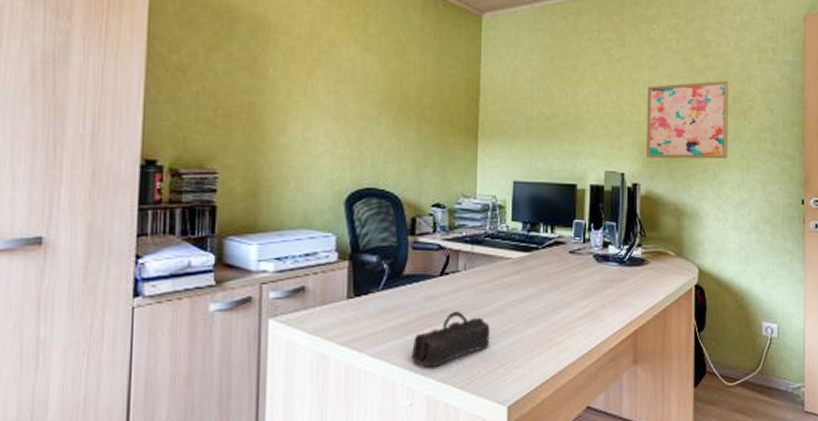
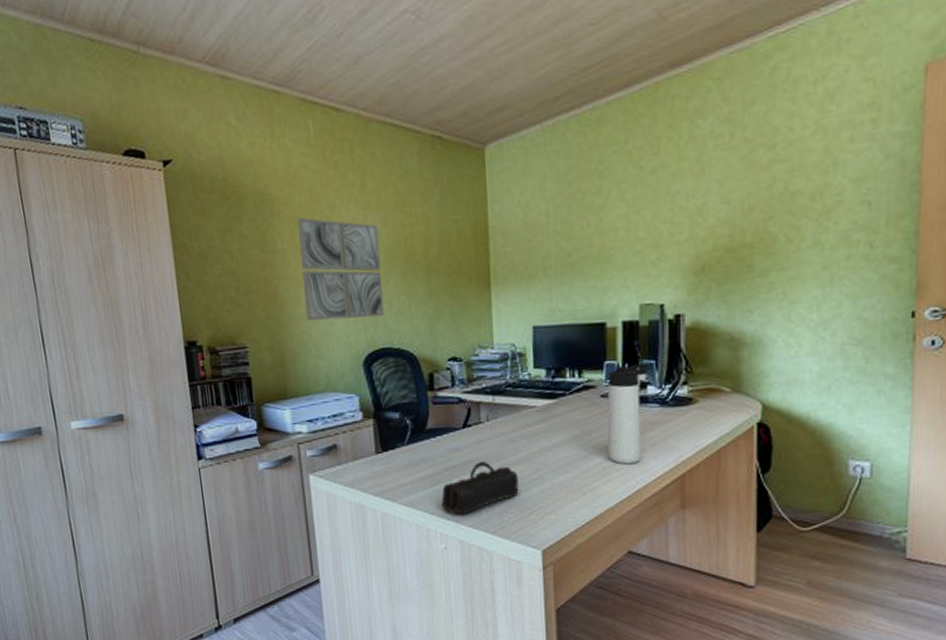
wall art: none [289,49,375,157] -> present [297,217,384,322]
thermos bottle: none [574,224,612,319] -> present [607,363,651,465]
wall art: present [647,80,729,159] -> none [691,173,805,283]

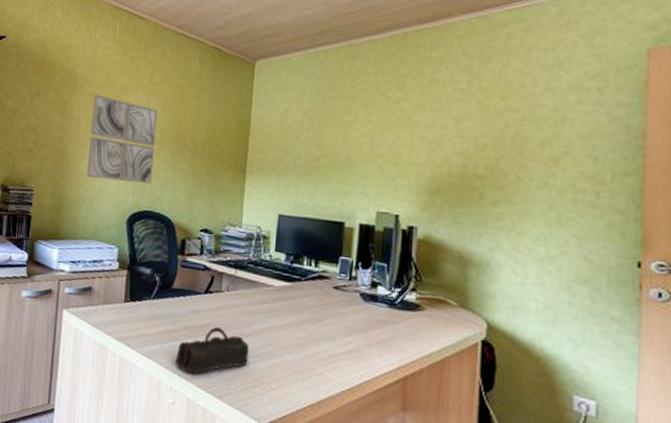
thermos bottle: present [607,363,651,465] -> none [336,263,382,358]

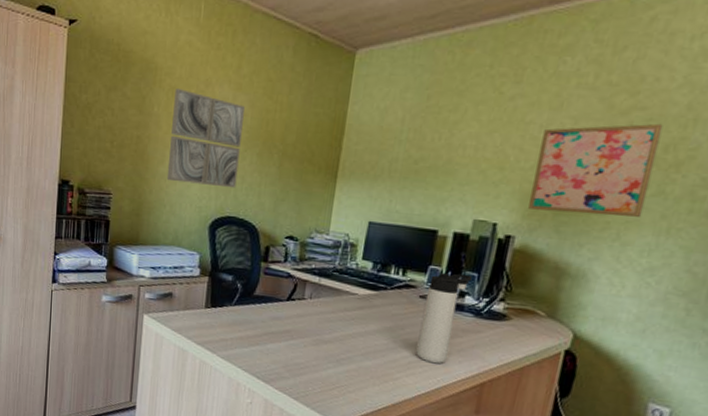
pencil case: present [175,327,249,375] -> none [255,333,329,378]
thermos bottle: none [336,263,382,358] -> present [416,273,473,364]
wall art: none [426,123,535,208] -> present [528,123,663,217]

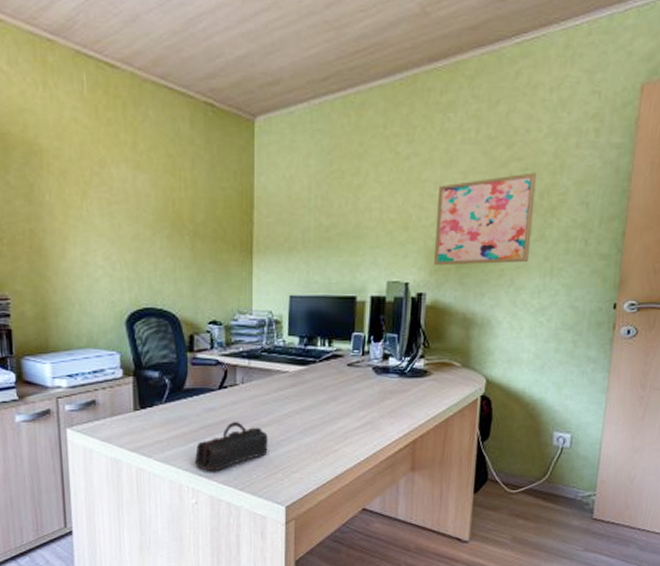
wall art: present [166,89,245,189] -> none [66,172,149,277]
pencil case: none [255,333,329,378] -> present [195,422,268,472]
thermos bottle: present [416,273,473,364] -> none [351,336,393,429]

